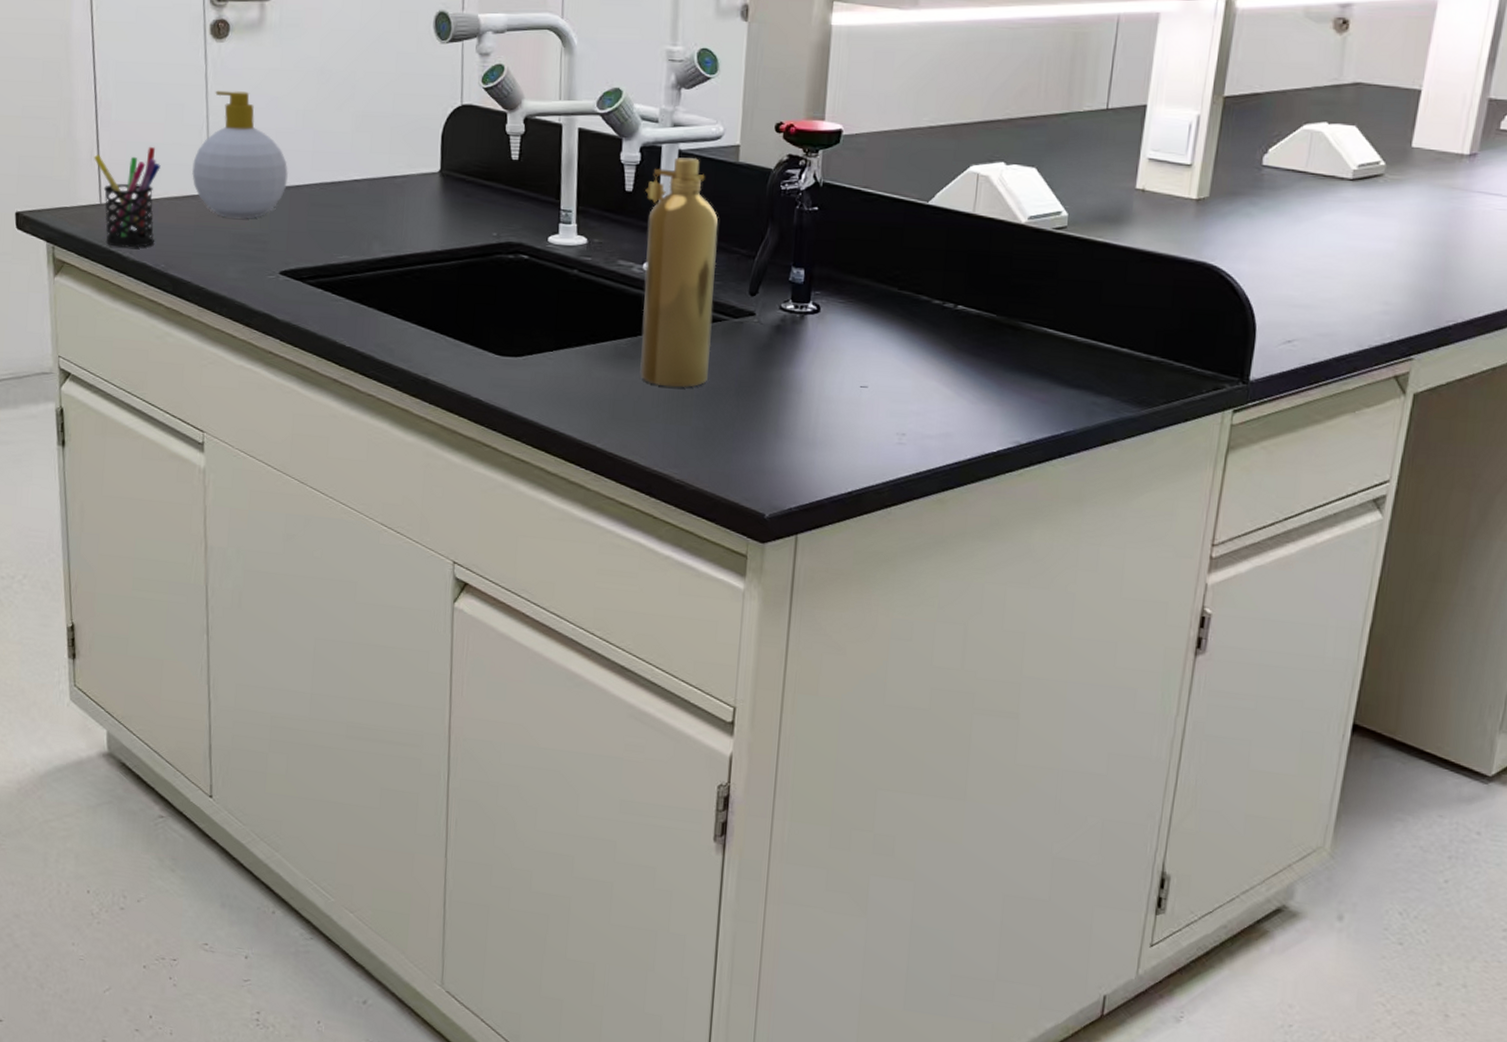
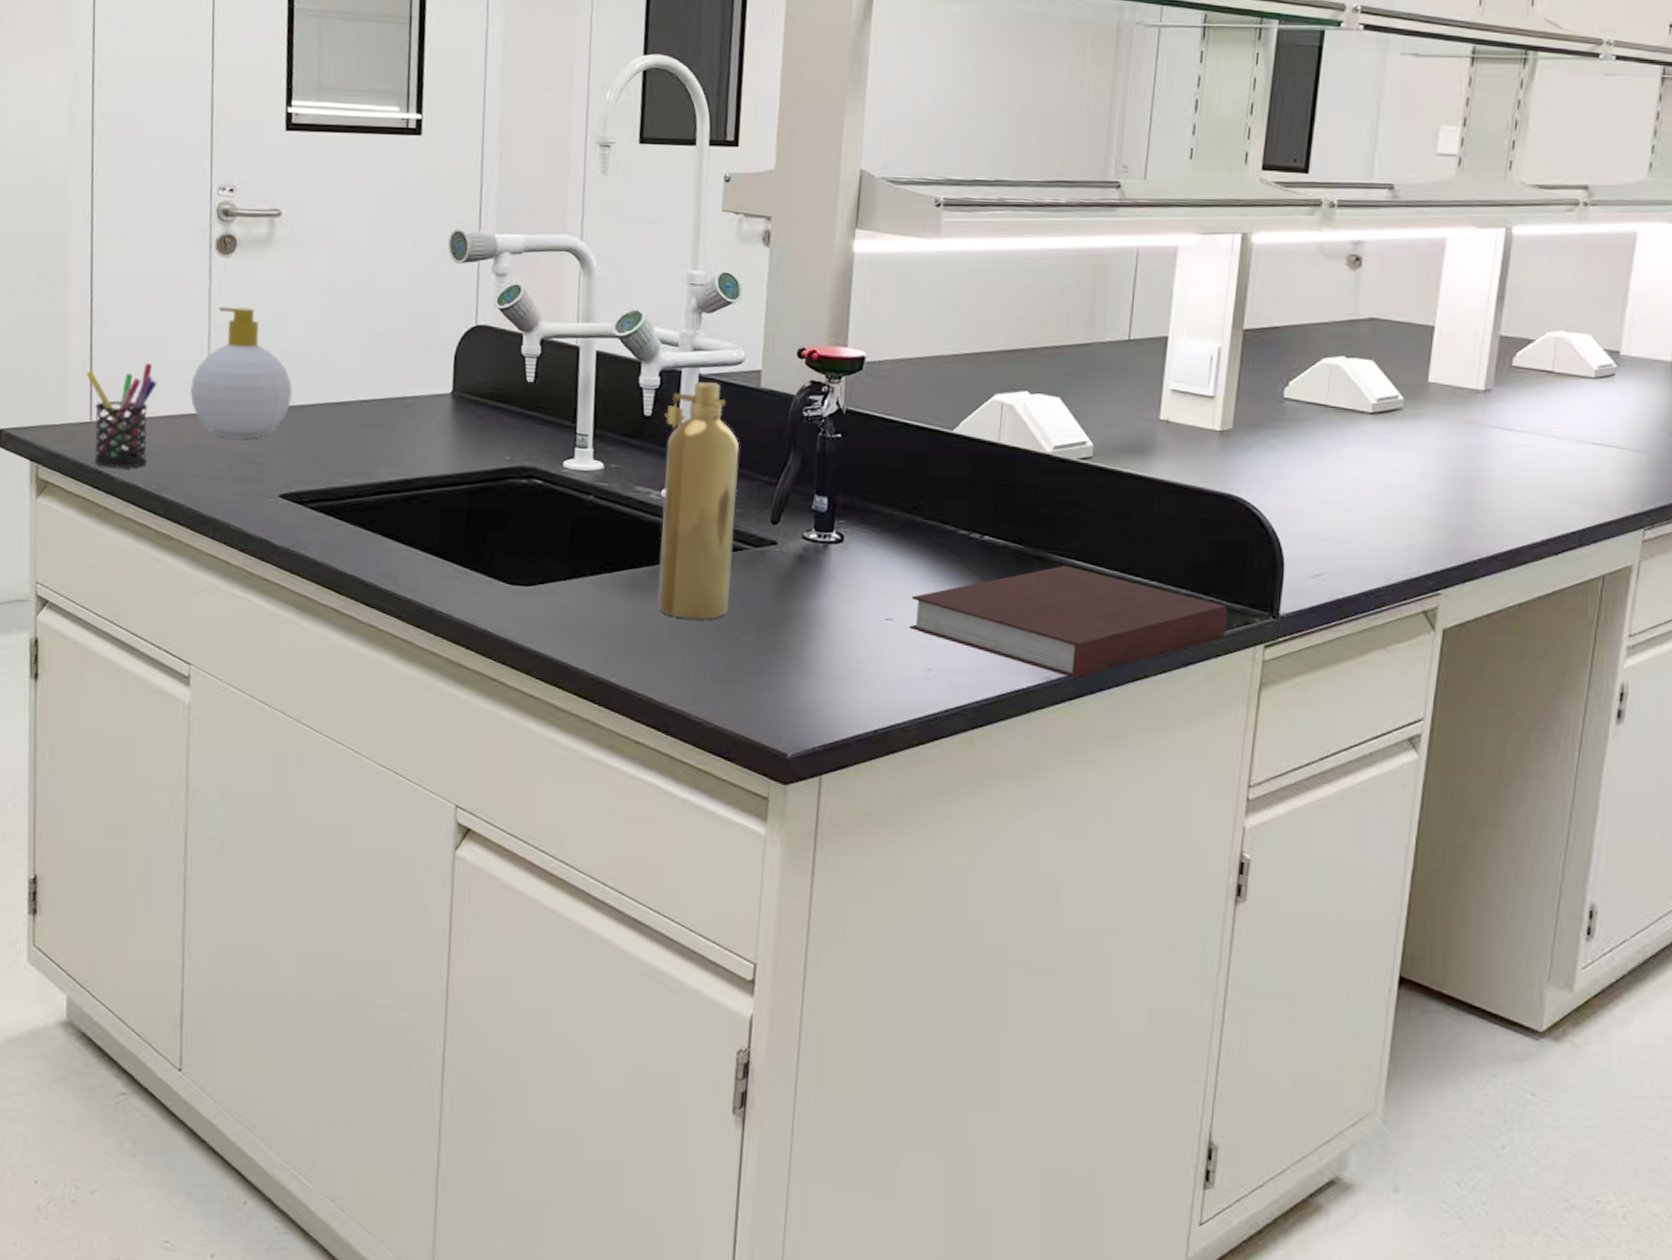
notebook: none [883,333,1198,443] -> present [909,565,1228,678]

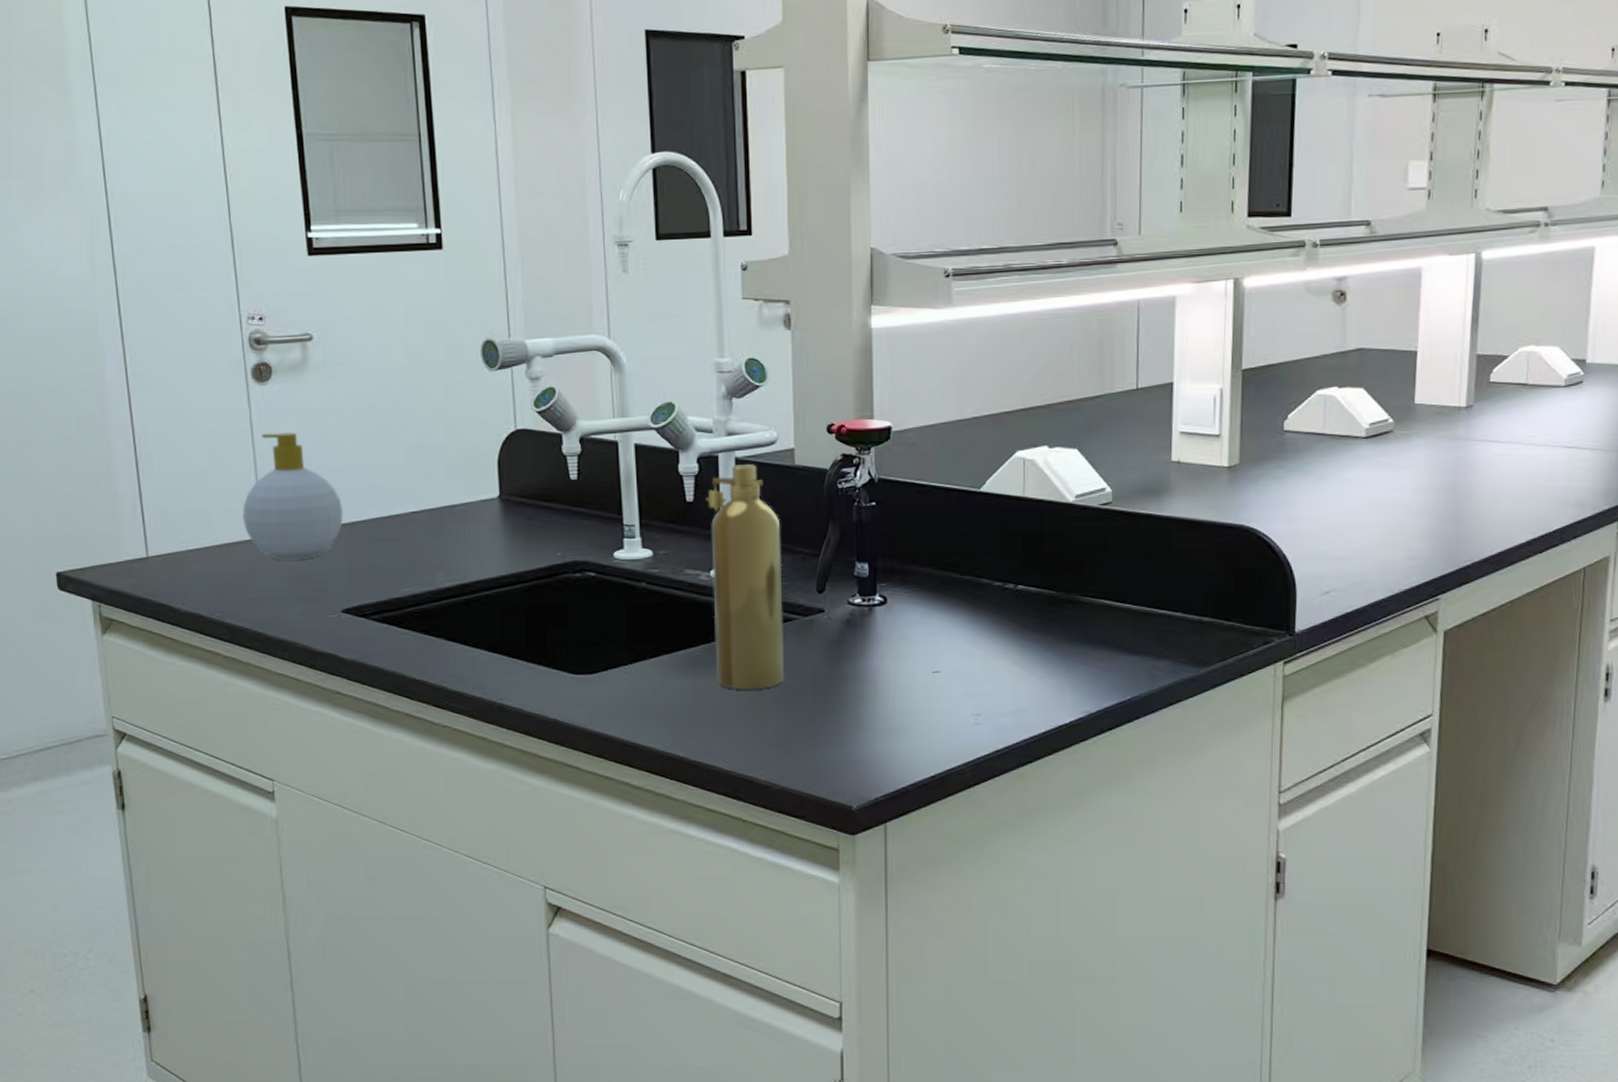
pen holder: present [85,362,157,468] -> none [136,494,209,600]
notebook: present [909,565,1228,678] -> none [955,605,1248,709]

